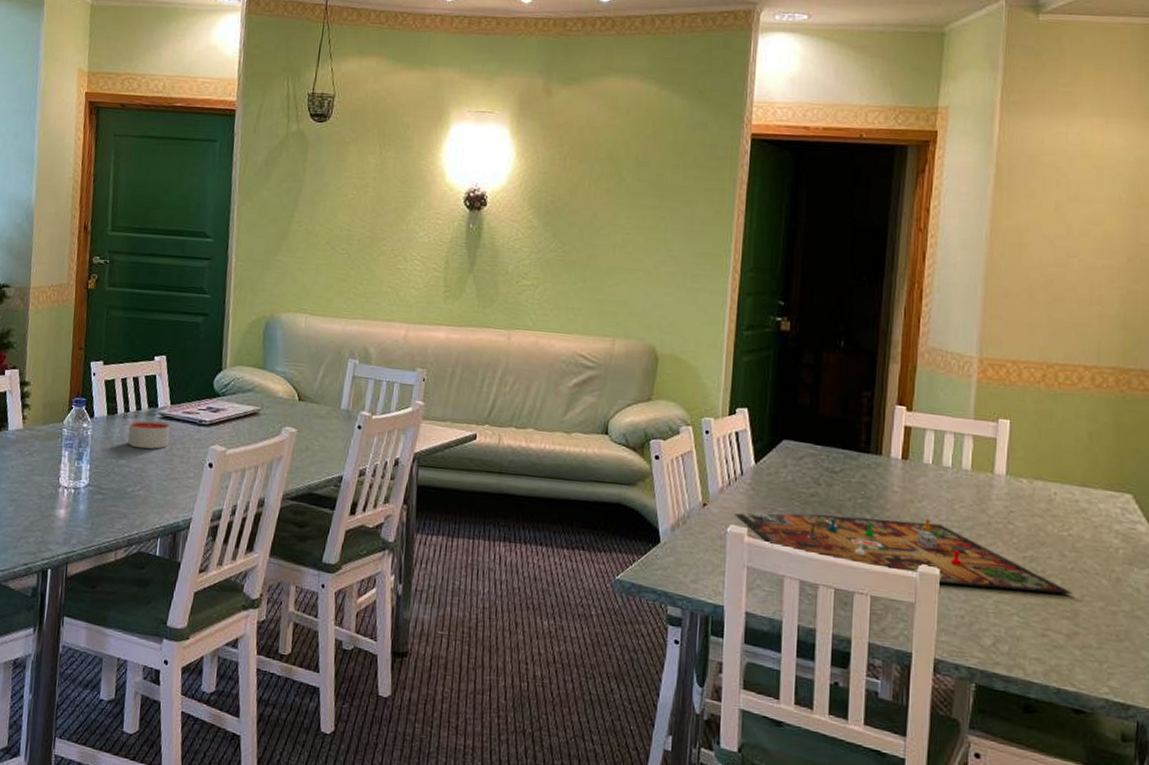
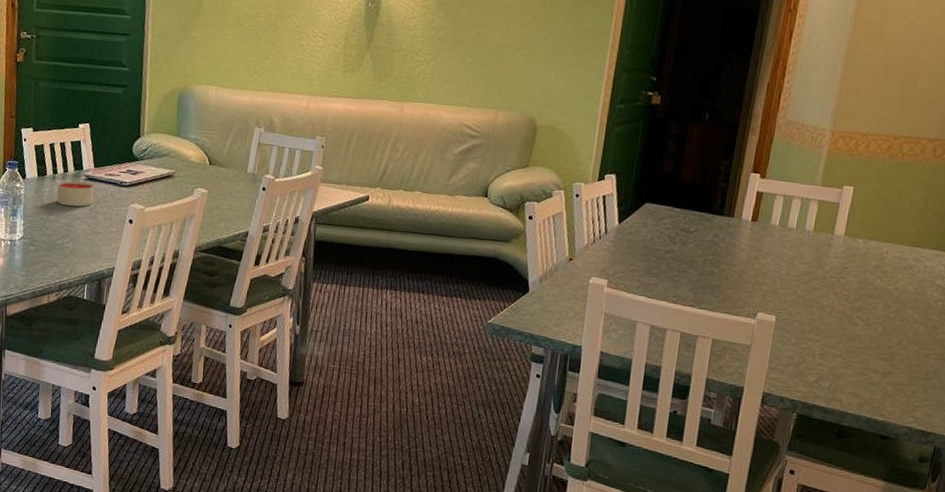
gameboard: present [733,513,1072,594] -> none [596,267,891,339]

